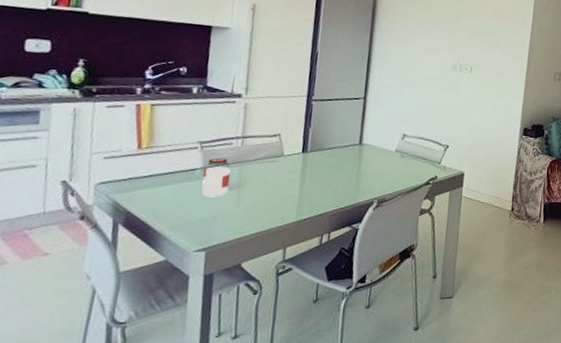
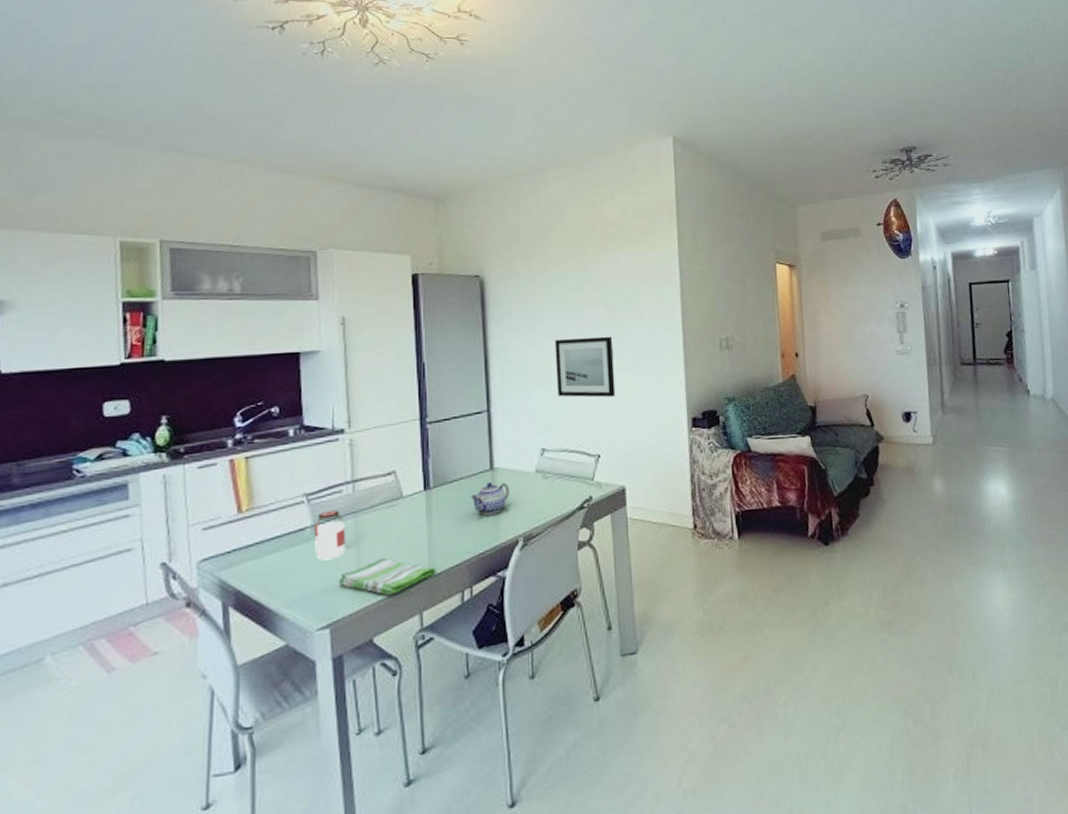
dish towel: none [218,201,303,231] -> present [338,557,436,596]
teapot: none [339,154,373,179] -> present [469,482,509,515]
wall art: none [423,52,473,103] -> present [555,336,616,398]

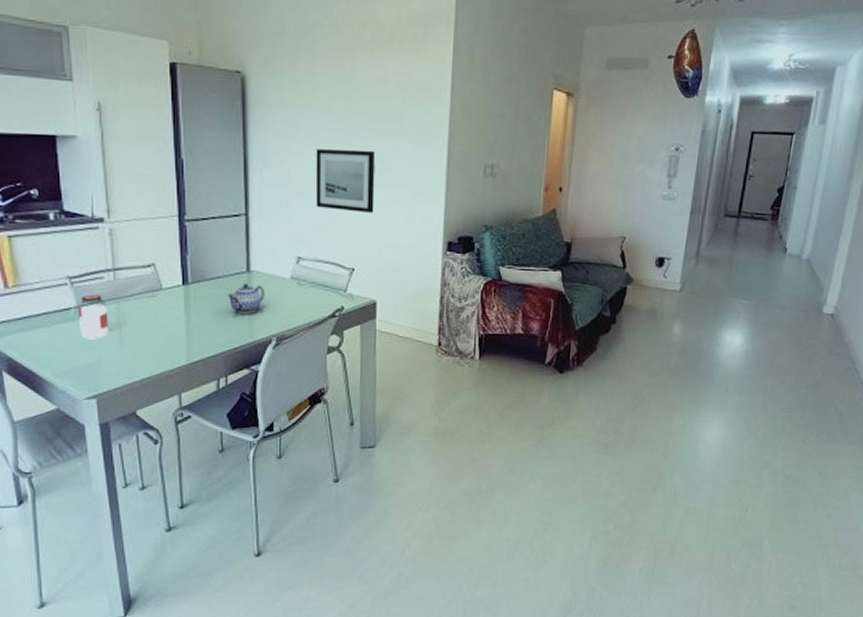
dish towel: present [338,557,436,596] -> none [103,342,194,376]

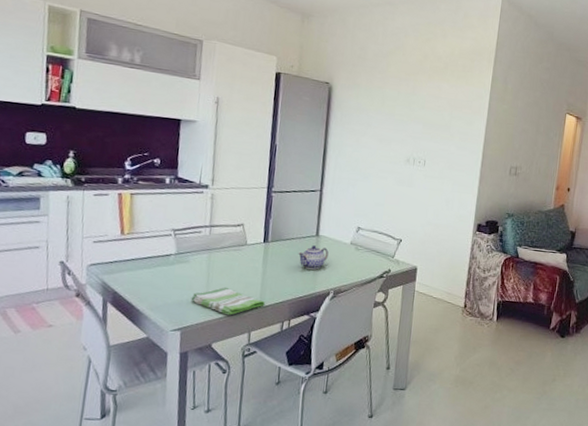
jar: present [78,294,109,340] -> none [176,244,201,282]
dish towel: none [103,342,194,376] -> present [191,287,265,316]
wall art: present [315,149,376,213] -> none [376,145,427,197]

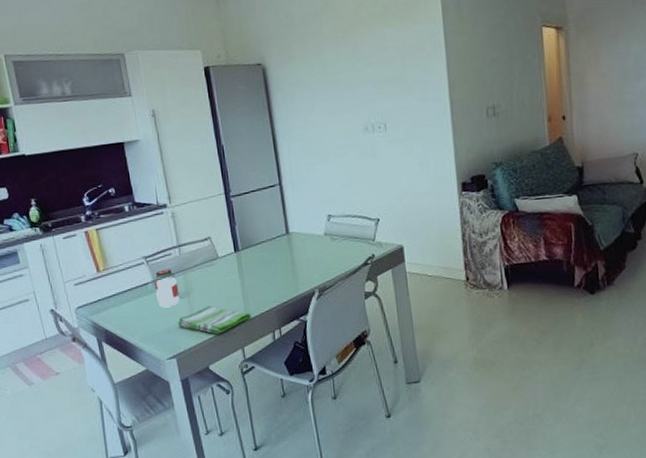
jar: none [176,244,201,282] -> present [154,269,180,308]
teapot: present [297,245,329,270] -> none [271,244,304,271]

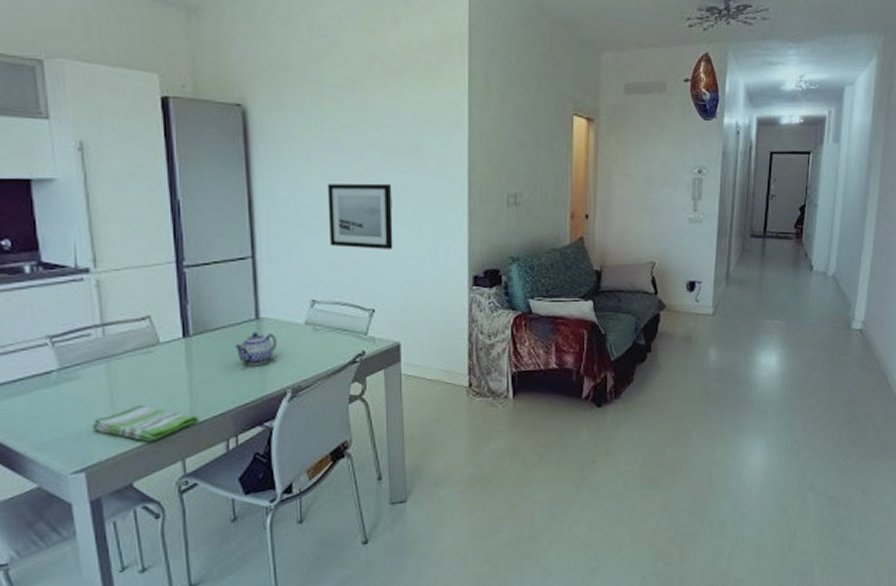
jar: present [154,269,180,308] -> none [60,354,98,405]
teapot: none [271,244,304,271] -> present [233,332,277,365]
wall art: none [332,111,390,169] -> present [327,183,393,249]

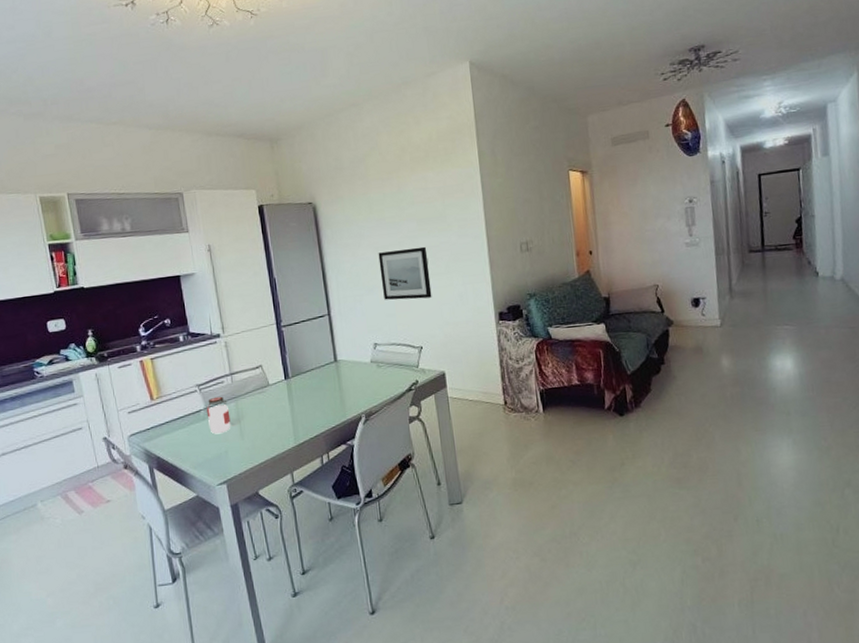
jar: none [60,354,98,405] -> present [206,396,231,435]
dish towel: present [92,404,198,442] -> none [229,431,300,460]
teapot: present [233,332,277,365] -> none [320,371,351,397]

